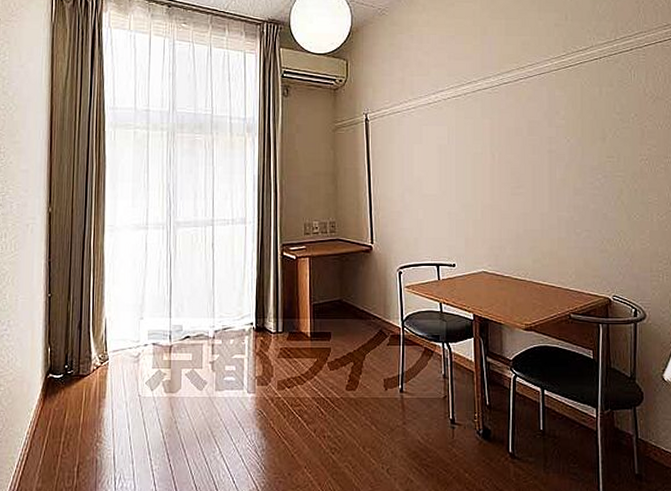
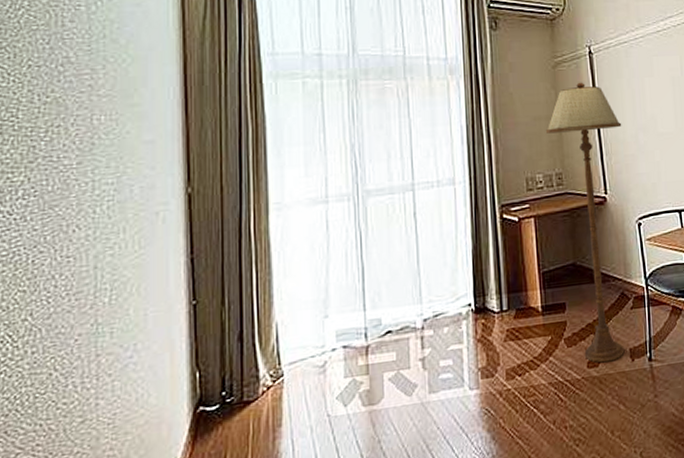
floor lamp: none [323,145,391,388] -> present [545,82,625,363]

